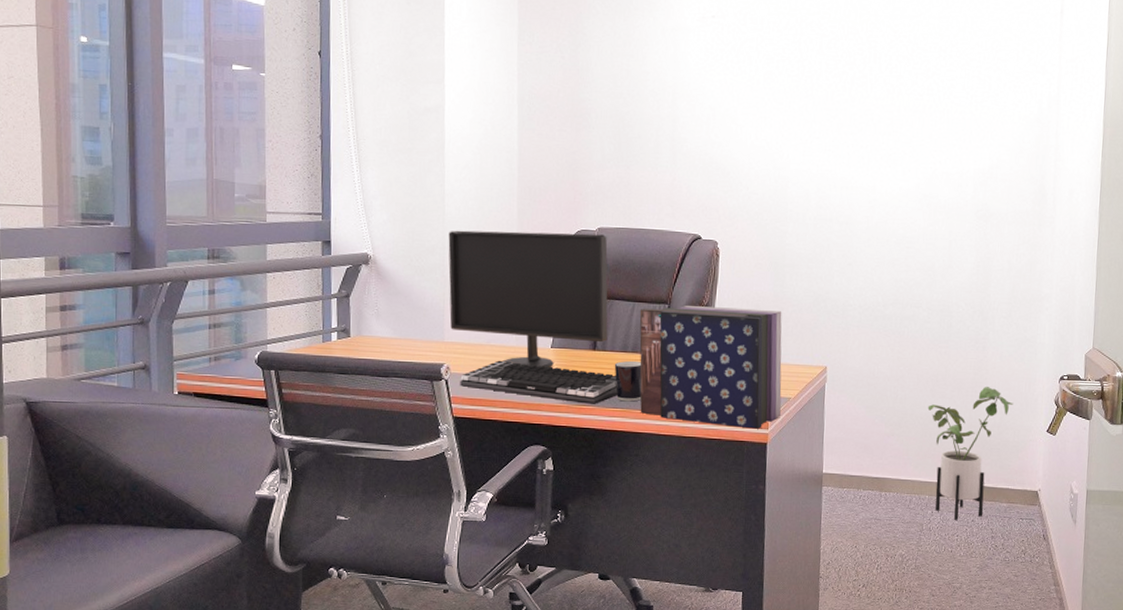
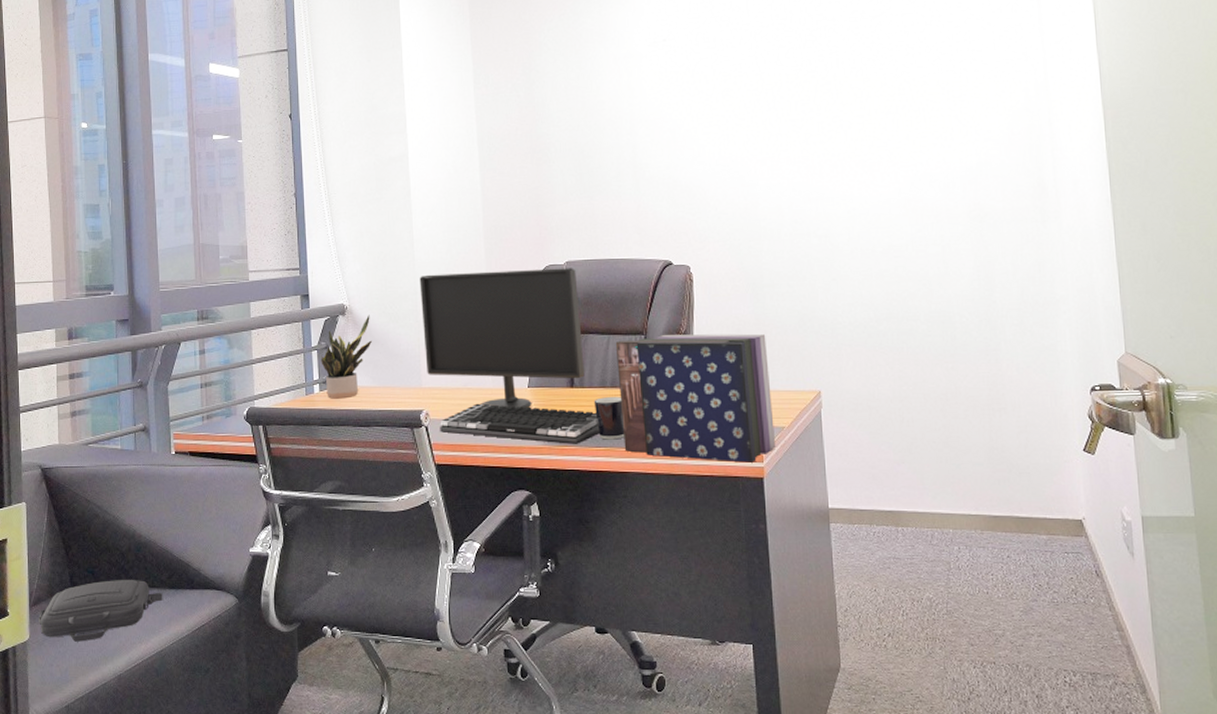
laptop bag: none [20,517,160,578] -> present [39,579,163,642]
potted plant: none [340,266,395,348] -> present [321,314,372,399]
house plant: present [927,387,1014,520] -> none [939,403,1040,556]

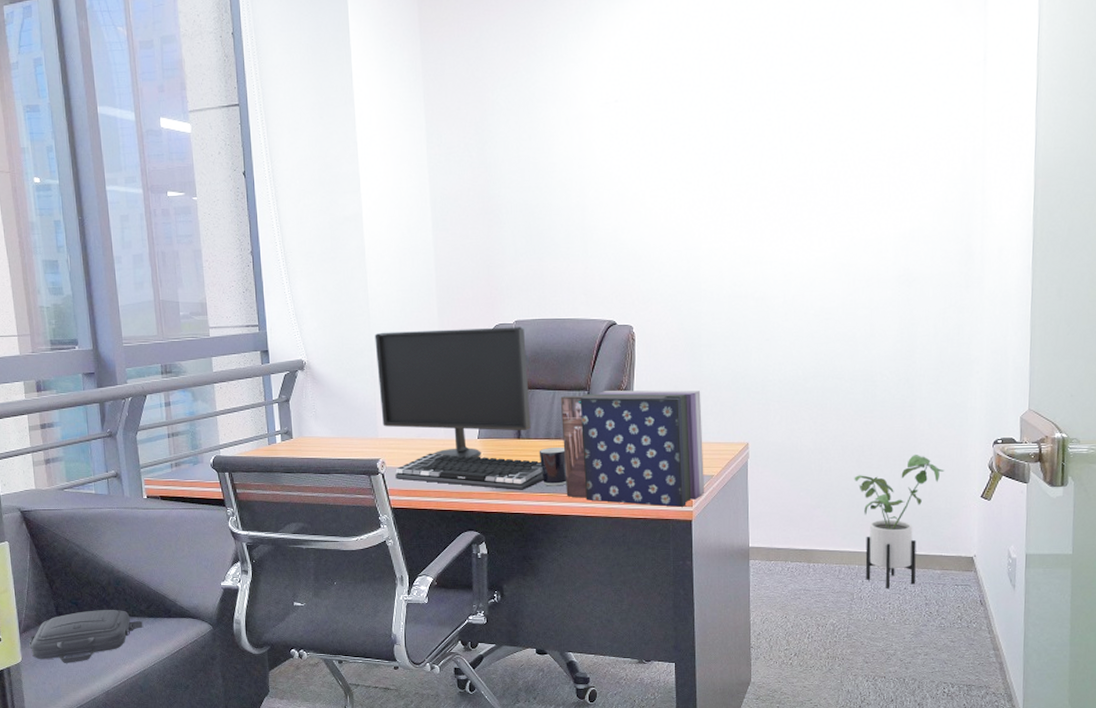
potted plant: present [321,314,372,399] -> none [282,370,330,448]
house plant: none [939,403,1040,556] -> present [854,455,945,588]

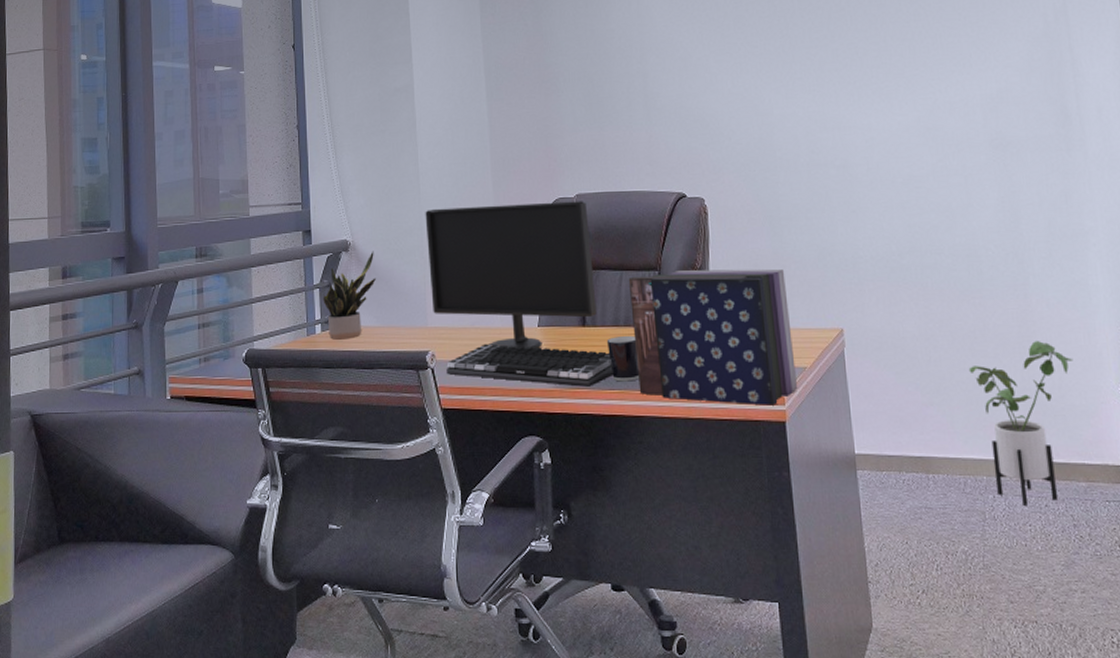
laptop bag: present [29,609,143,663] -> none [24,533,155,602]
potted plant: none [282,370,330,448] -> present [323,251,376,340]

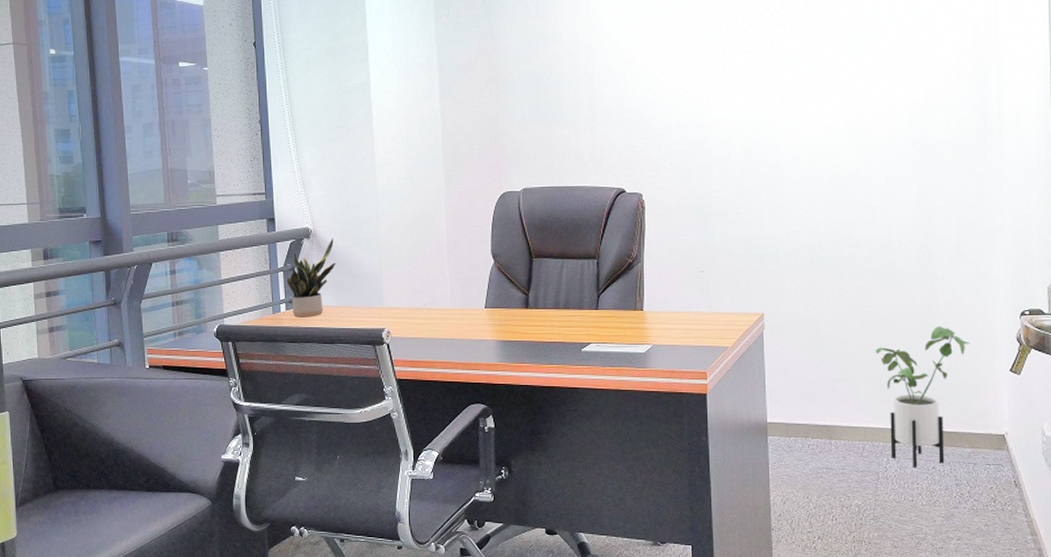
computer monitor: present [425,201,597,350] -> none [381,195,539,328]
computer keyboard: present [446,343,613,387] -> none [401,322,553,361]
mug: present [606,336,640,382] -> none [547,318,577,358]
books: present [628,269,798,405] -> none [569,258,720,380]

